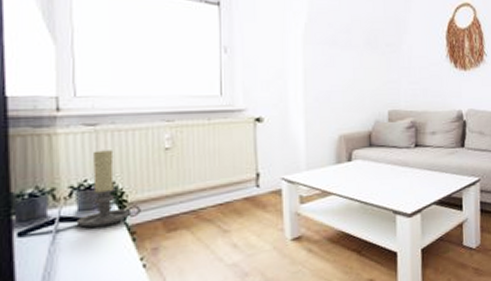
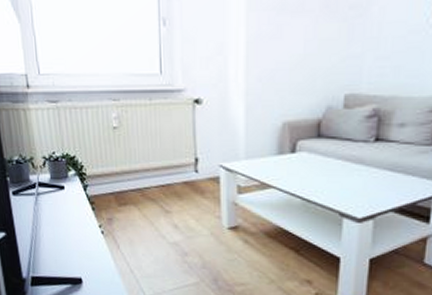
candle holder: present [76,150,141,228] -> none [50,126,97,195]

